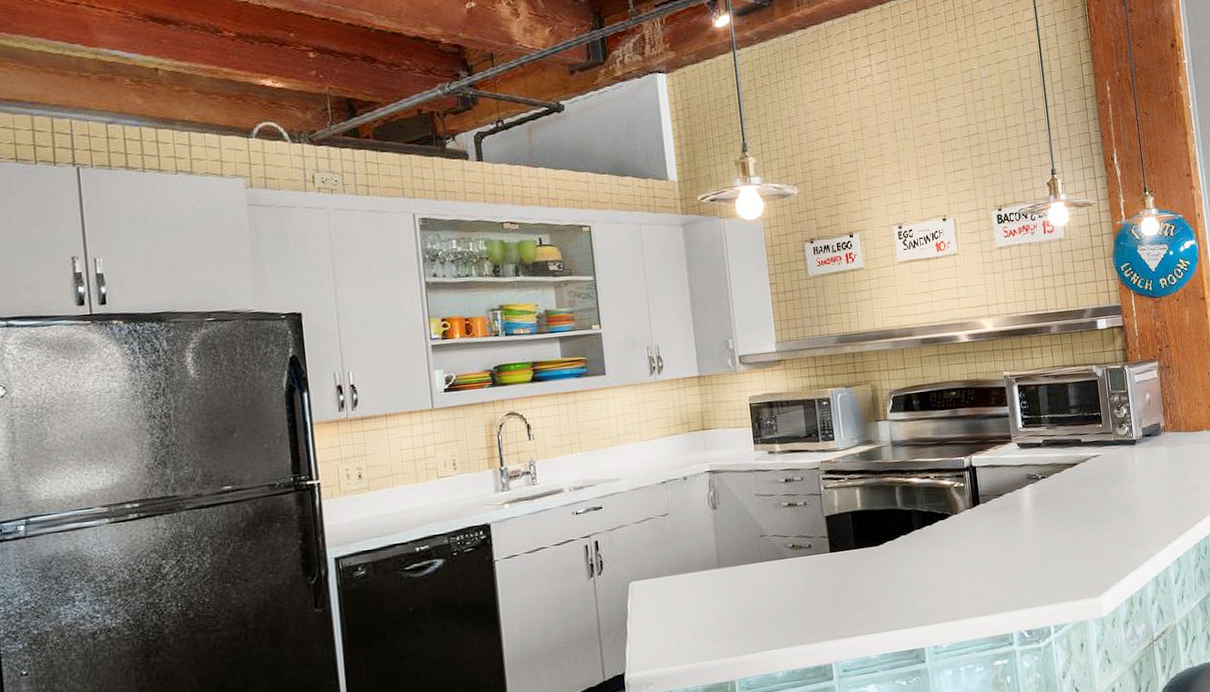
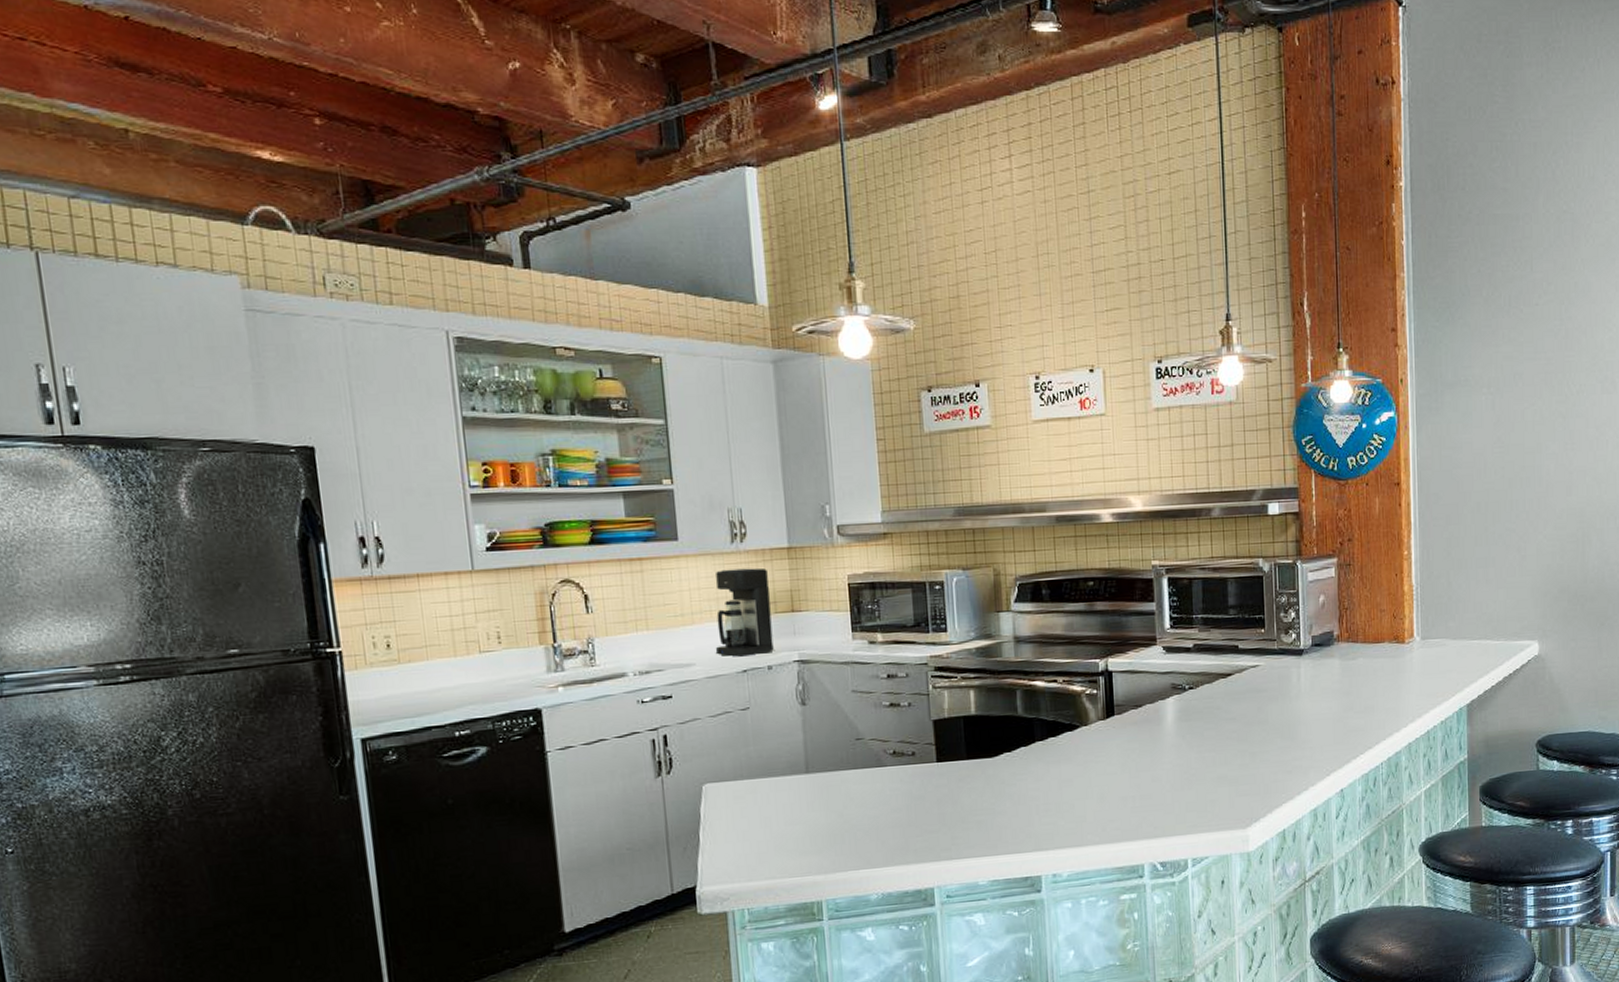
coffee maker: none [638,394,688,471] -> present [715,568,774,657]

